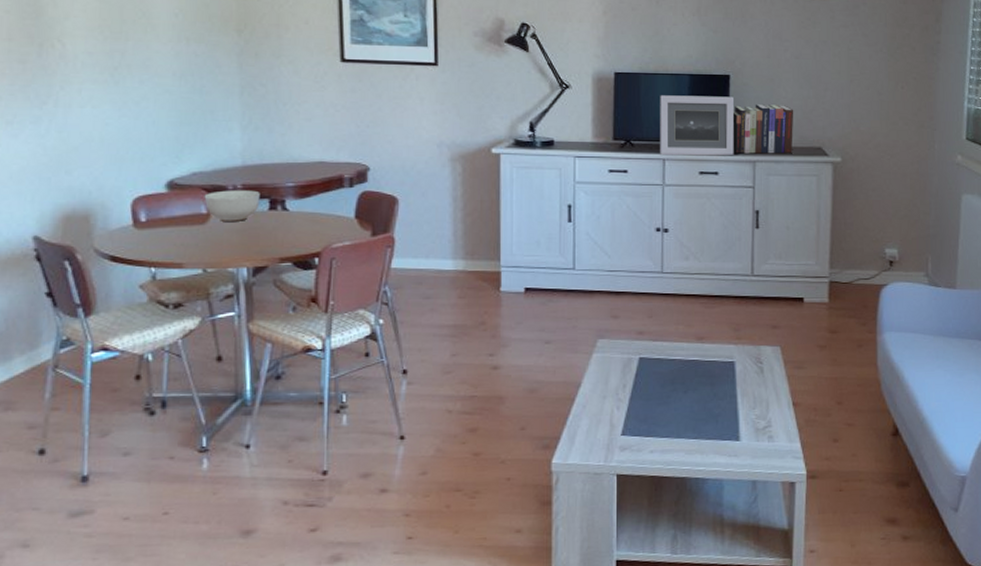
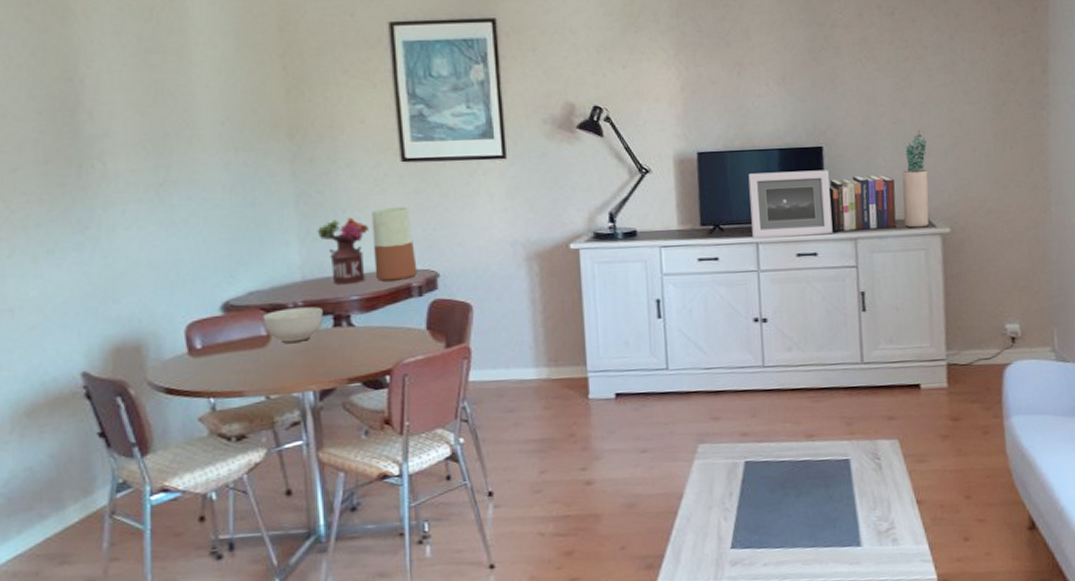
flower arrangement: none [258,110,307,172] -> present [317,217,369,285]
vase: none [310,104,350,171] -> present [372,207,417,281]
vase: none [799,66,825,156] -> present [902,130,930,228]

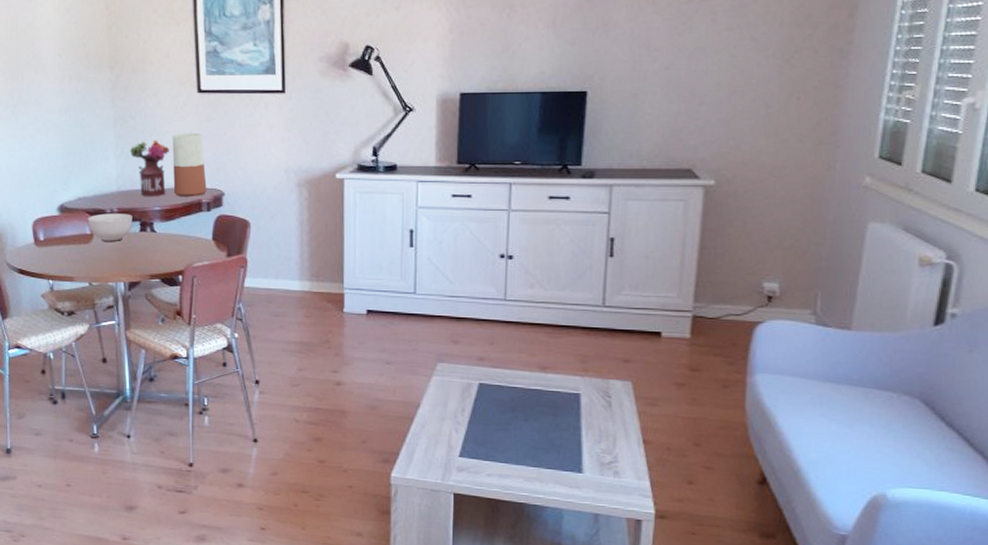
picture frame: present [748,170,833,239] -> none [506,115,590,180]
books: present [828,175,896,231] -> none [587,123,661,177]
vase: present [902,130,930,228] -> none [665,77,700,178]

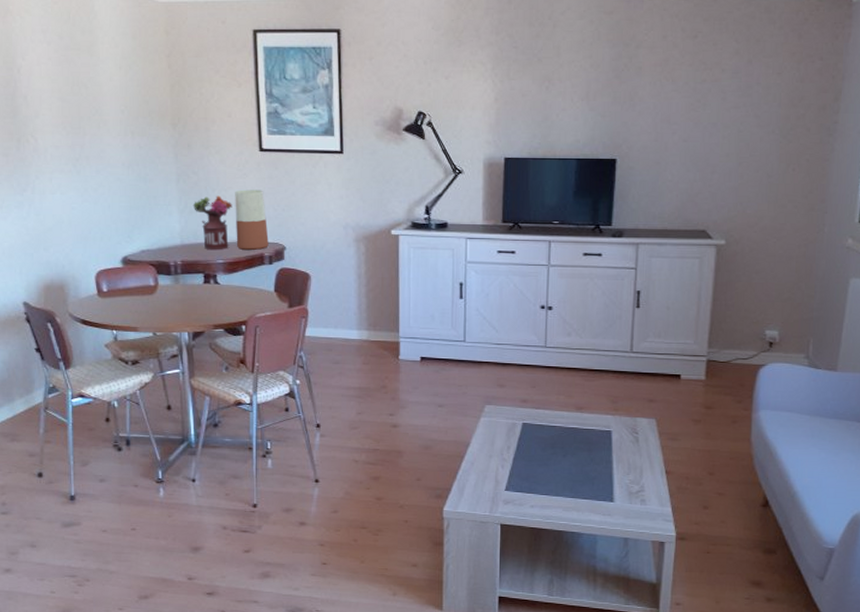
bowl: present [88,213,132,241] -> none [151,266,196,293]

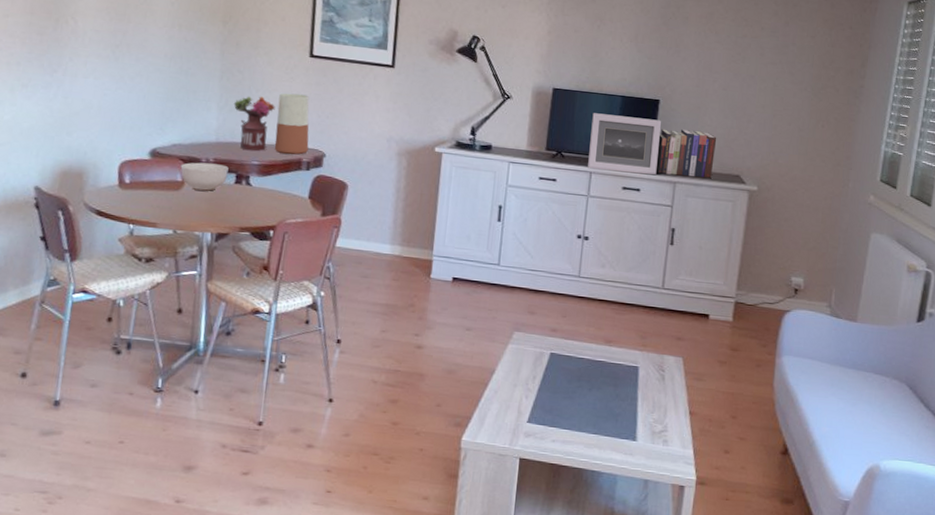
bowl: none [151,266,196,293] -> present [180,162,229,191]
picture frame: none [546,179,619,238] -> present [588,113,661,176]
books: none [617,188,680,237] -> present [655,128,717,179]

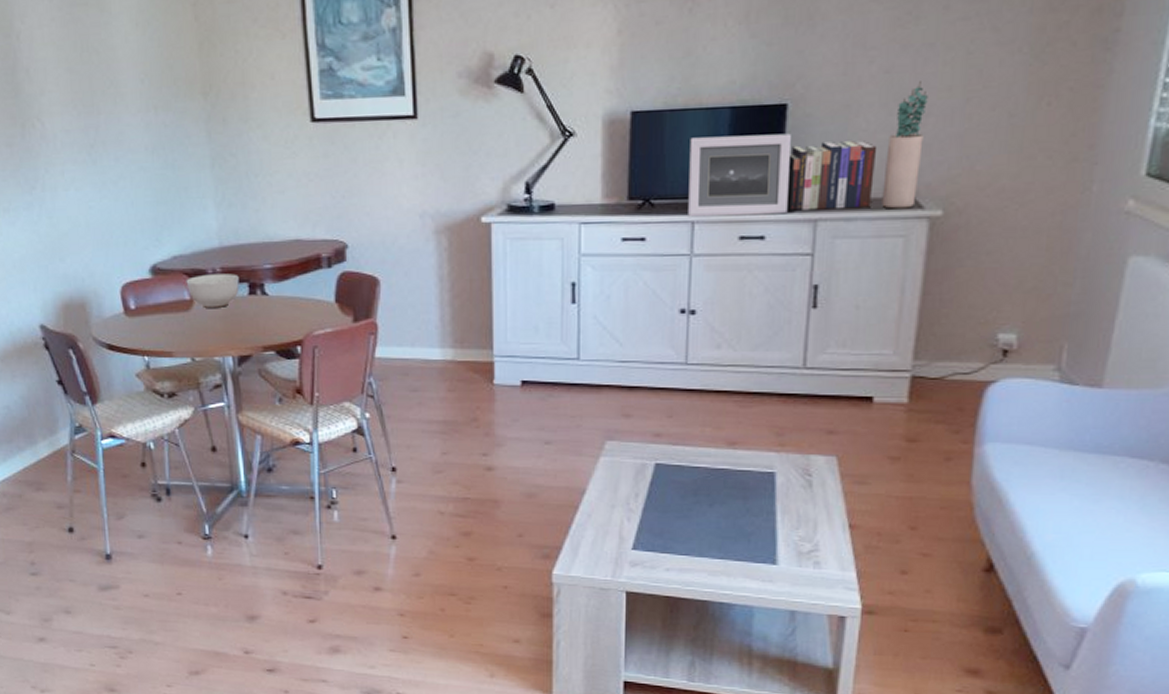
flower arrangement: present [233,96,275,152] -> none [231,182,280,253]
vase: present [274,93,310,155] -> none [282,172,326,250]
vase: none [719,99,750,183] -> present [882,81,928,209]

